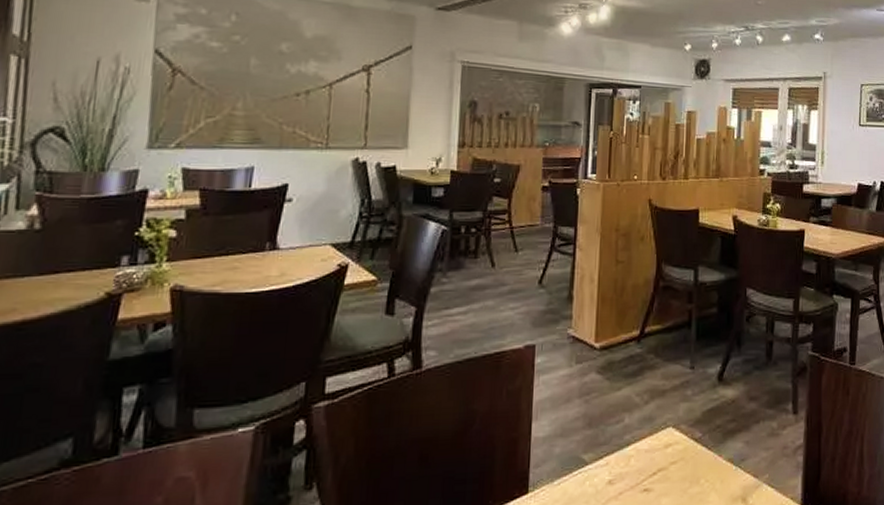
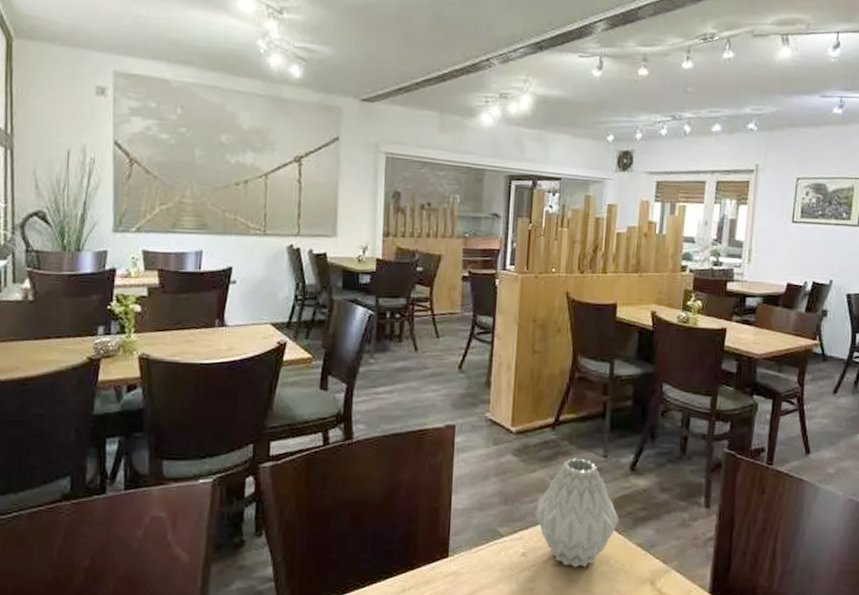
vase: none [621,371,708,492] -> present [535,458,619,568]

